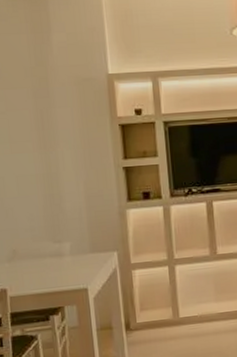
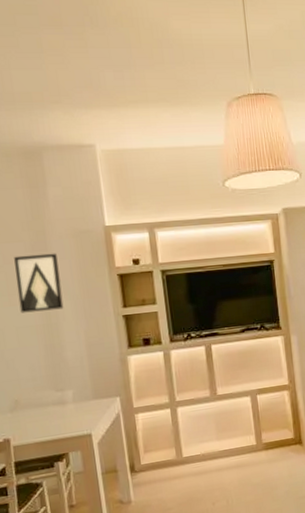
wall art: none [16,100,64,162] -> present [14,253,64,313]

